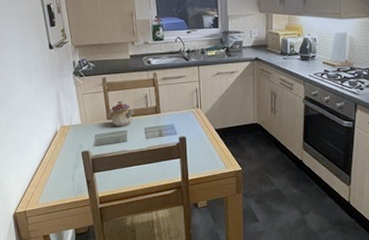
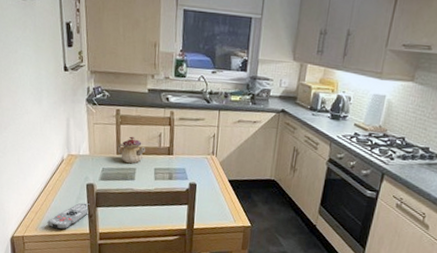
remote control: none [47,170,87,199] -> present [47,203,90,230]

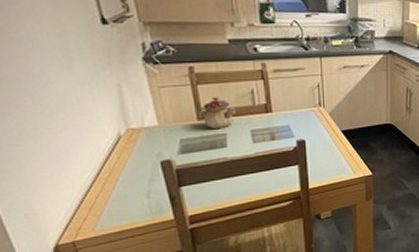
remote control: present [47,203,90,230] -> none [109,184,171,223]

